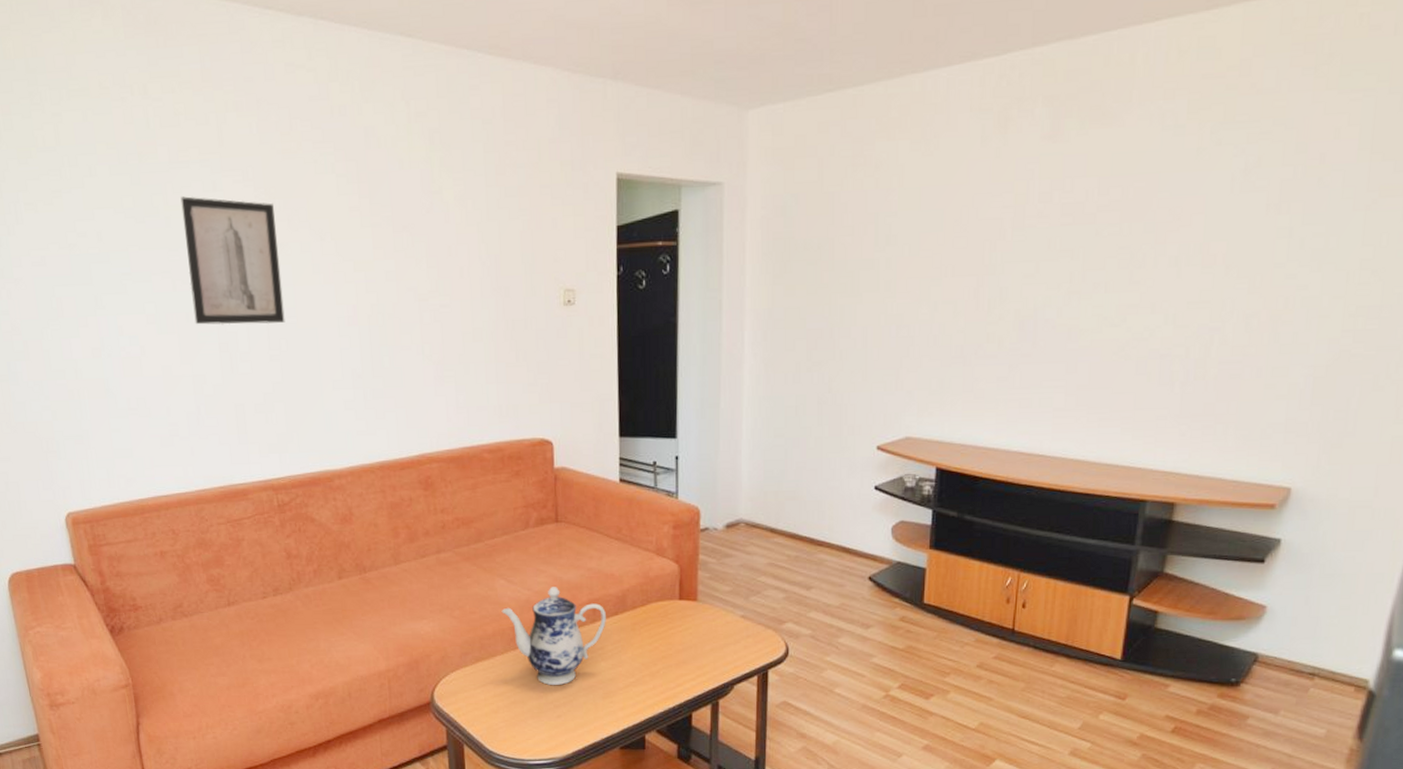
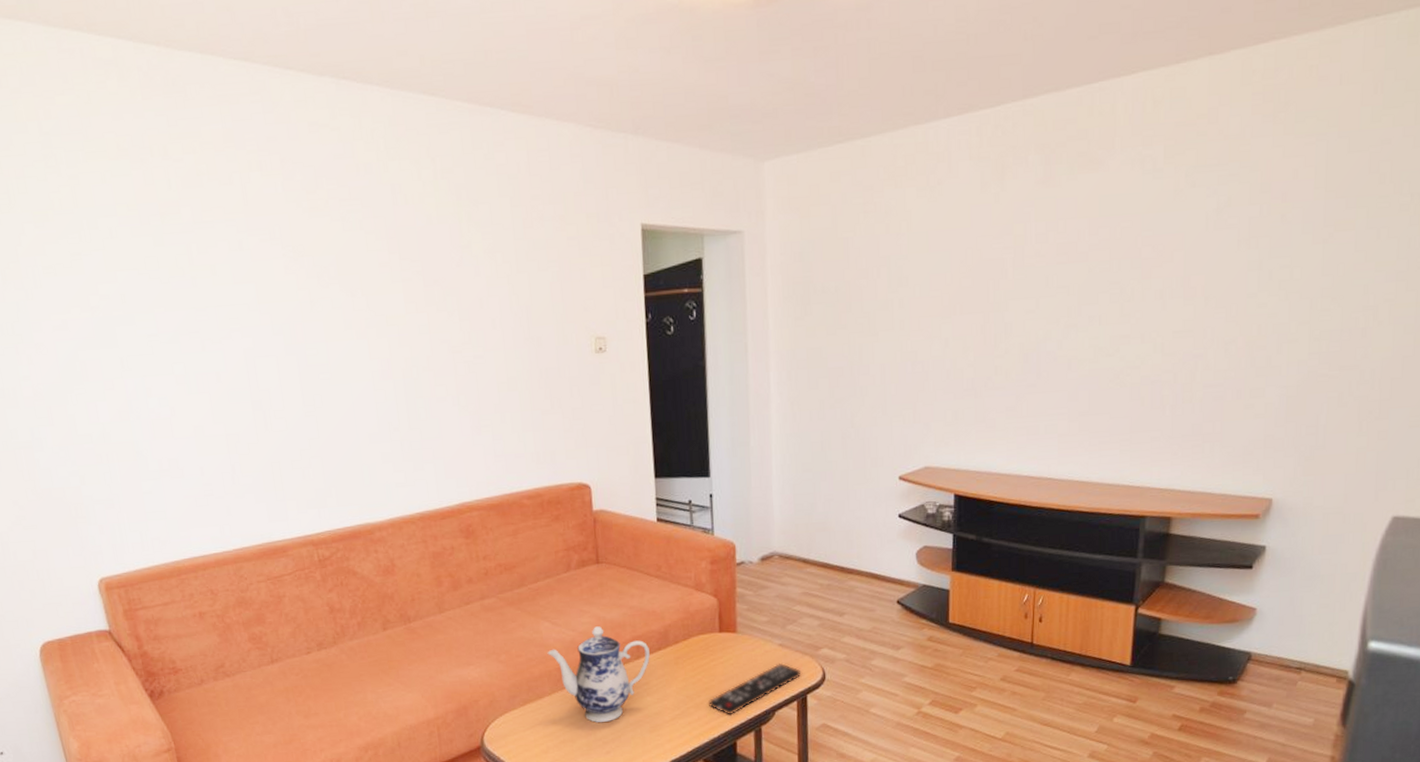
wall art: present [180,196,285,325] -> none [206,256,319,384]
remote control: none [665,635,763,686] -> present [709,662,802,716]

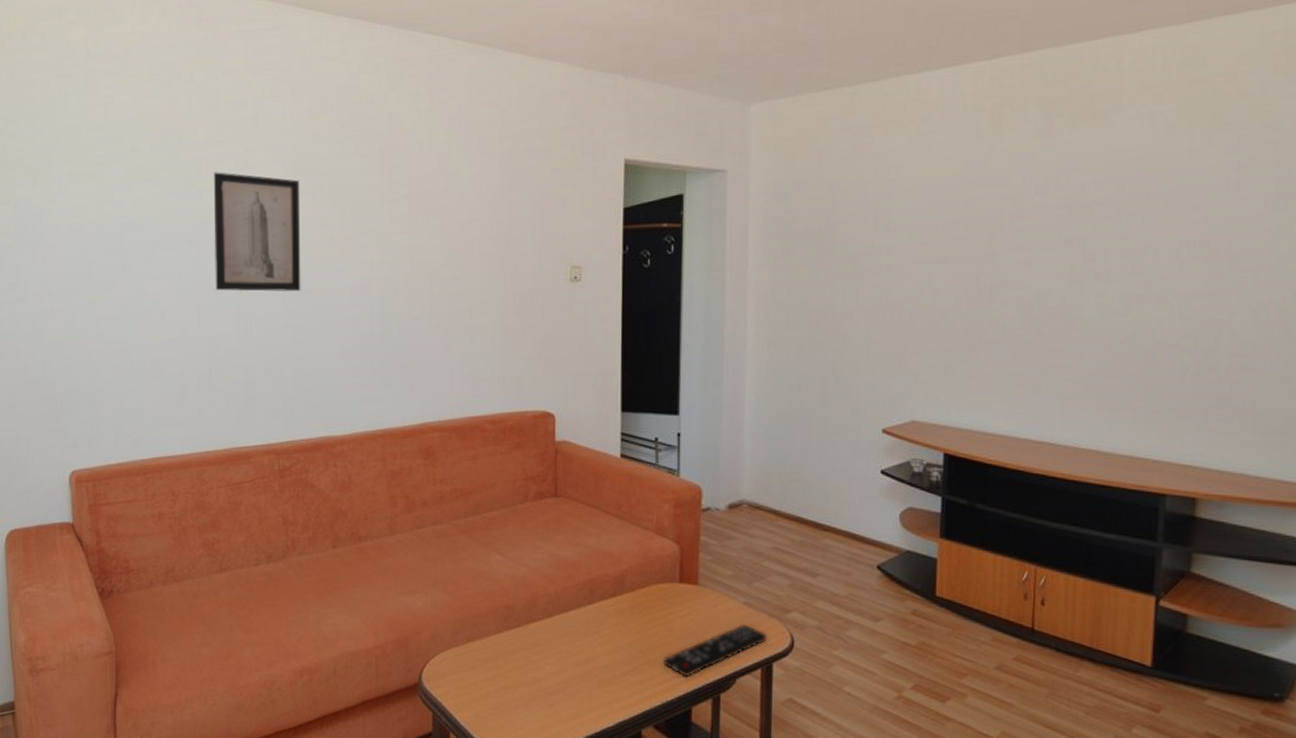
wall art: none [206,256,319,384] -> present [213,172,301,292]
teapot: present [547,626,650,722] -> none [496,564,603,670]

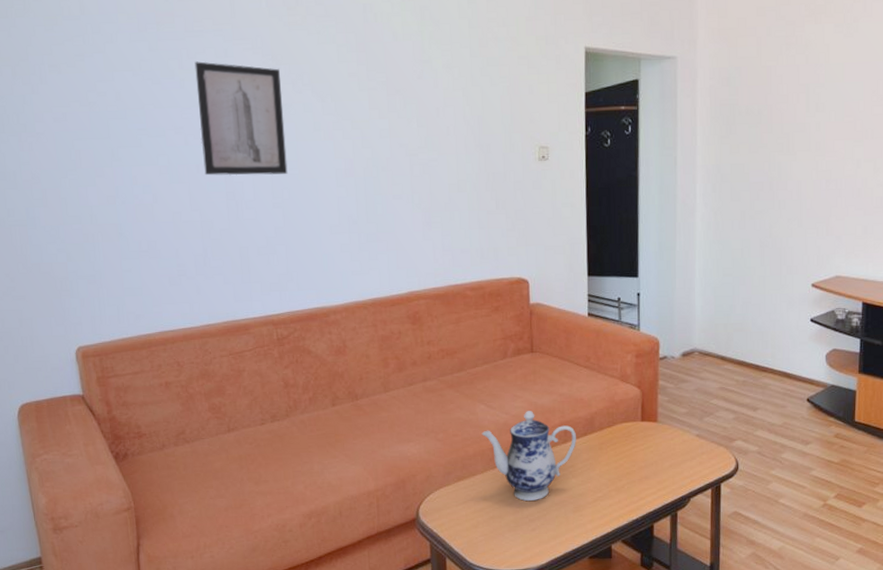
teapot: none [496,564,603,670] -> present [481,411,576,501]
remote control: present [664,623,767,677] -> none [629,452,716,500]

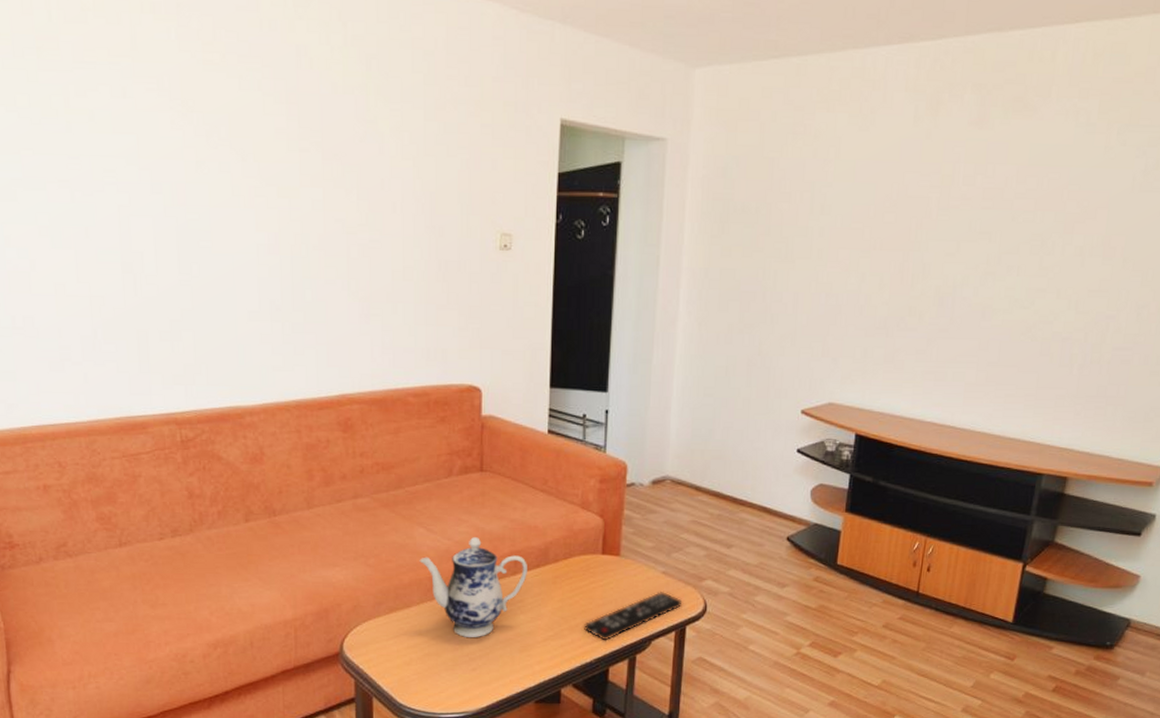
wall art: present [194,61,288,176] -> none [84,100,198,246]
remote control: none [629,452,716,500] -> present [584,591,683,641]

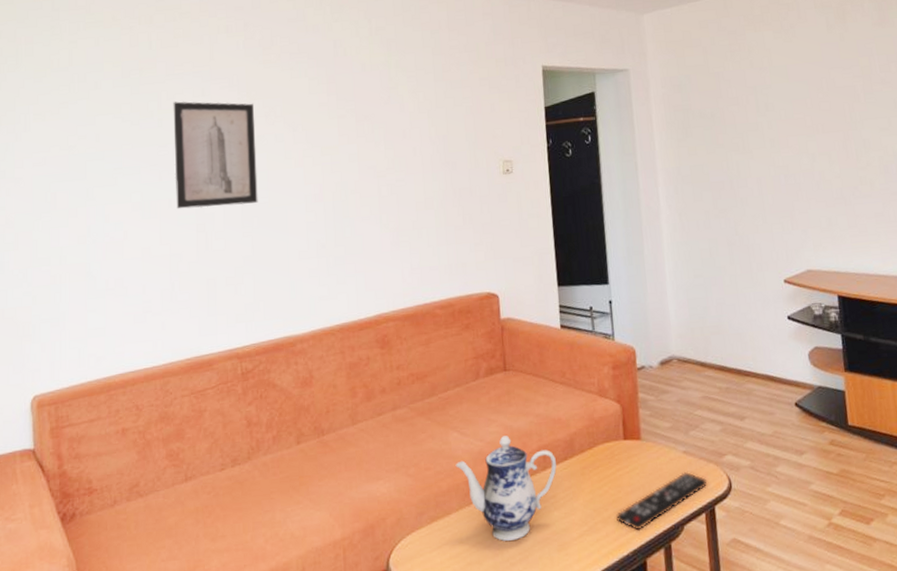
wall art: none [84,100,198,246] -> present [173,101,258,209]

